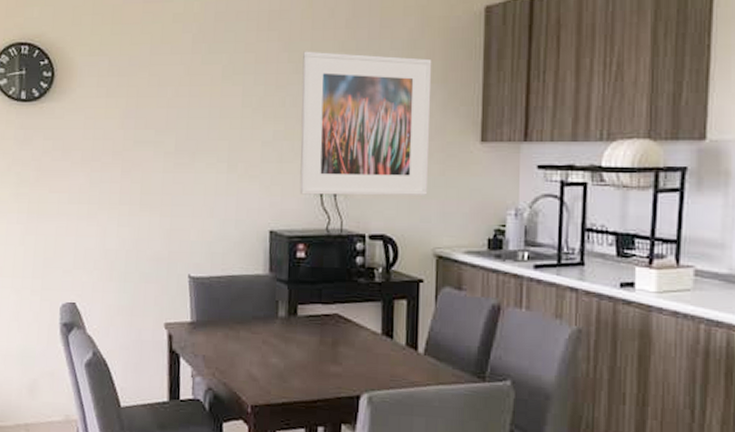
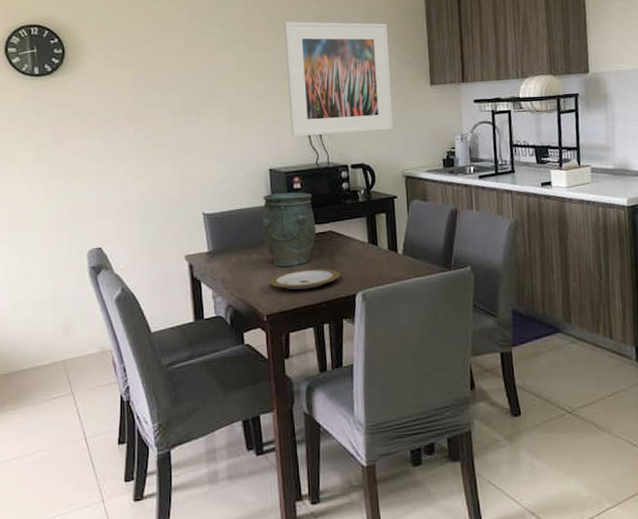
vase: none [254,261,320,351] -> present [261,192,317,267]
plate: none [256,356,344,382] -> present [268,268,341,290]

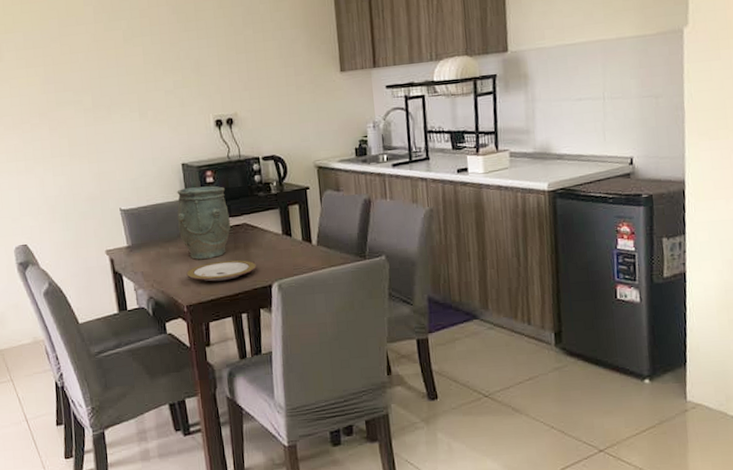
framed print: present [284,21,394,137] -> none [189,8,304,131]

